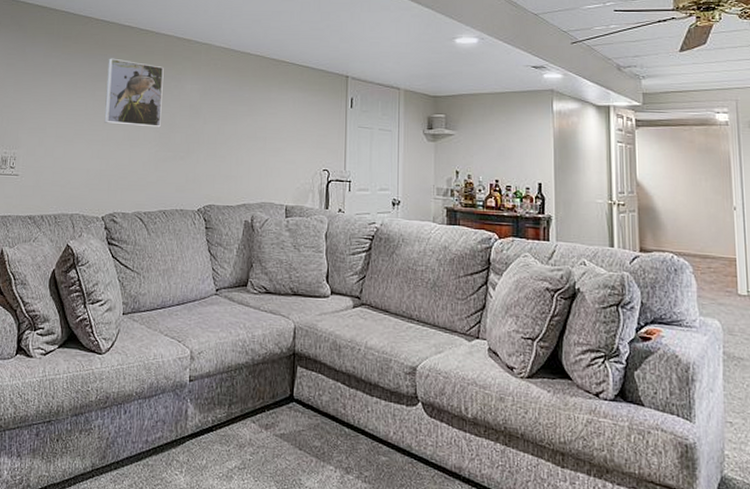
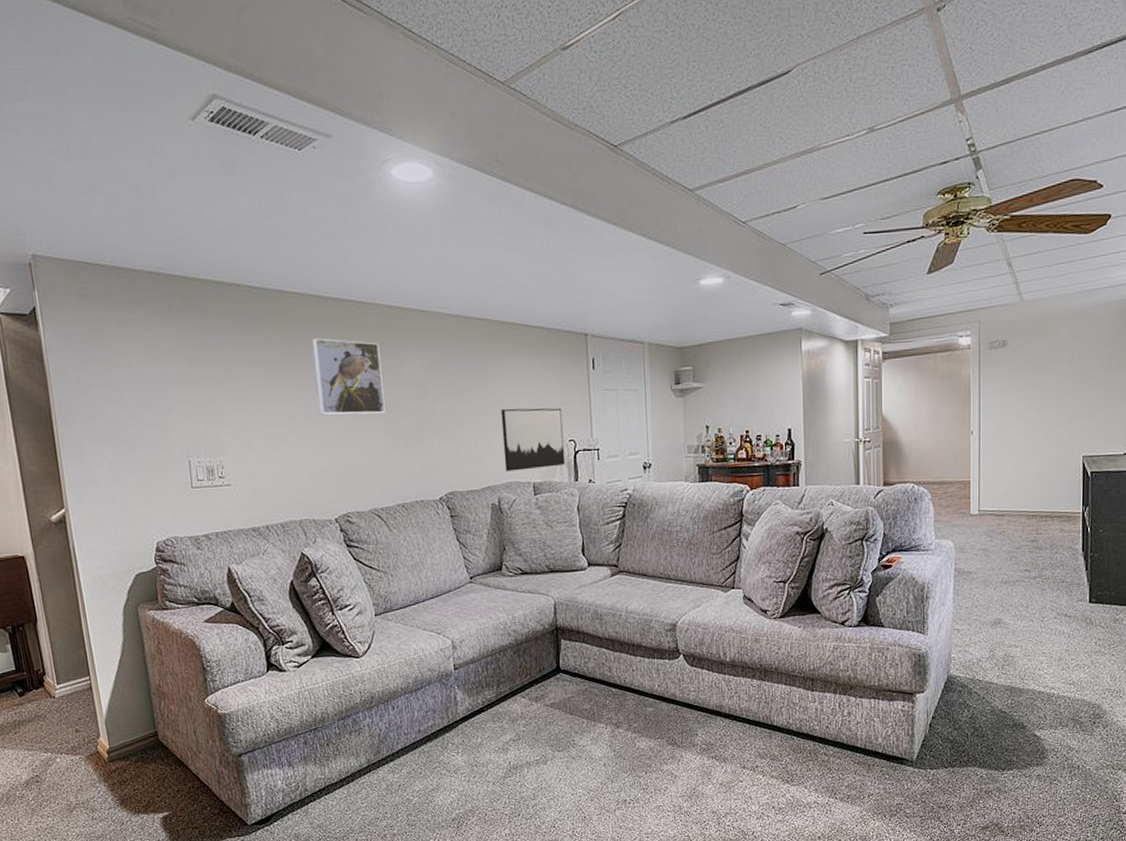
wall art: none [261,134,319,193] -> present [501,407,566,472]

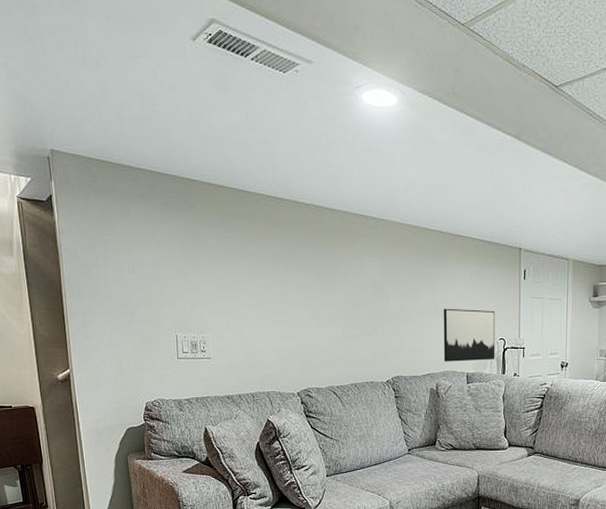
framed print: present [311,338,385,416] -> none [286,237,345,306]

